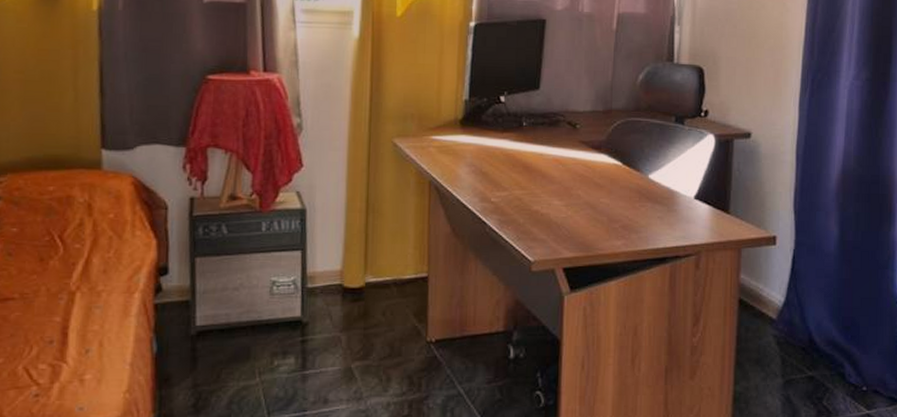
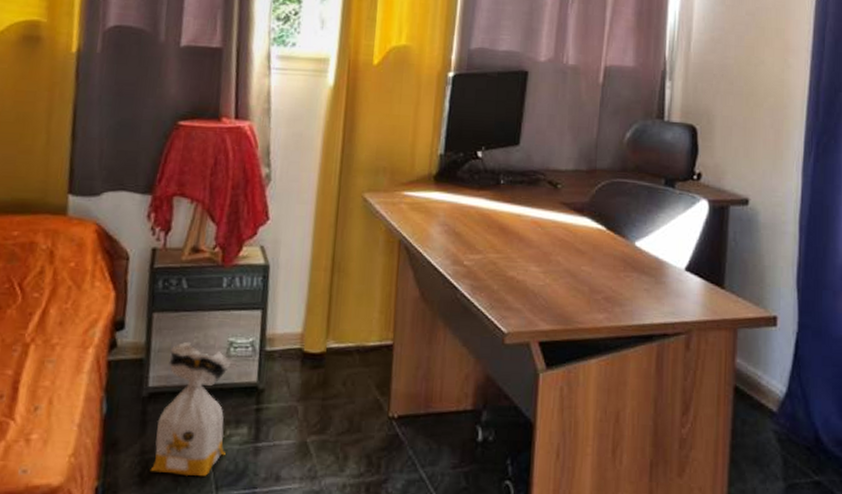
bag: none [203,284,276,405] -> present [150,342,232,477]

